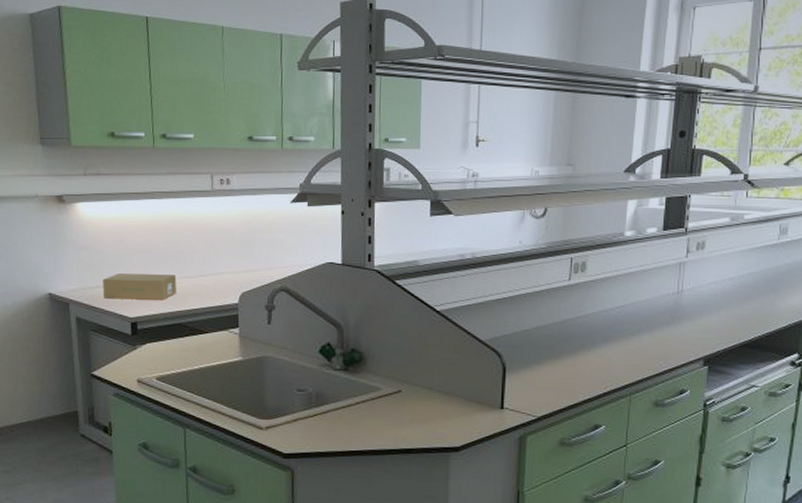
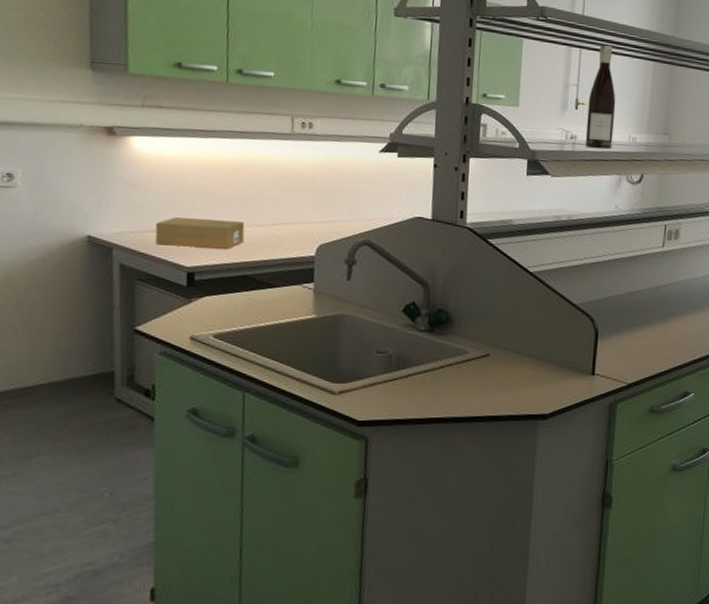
bottle: none [486,79,517,185] -> present [585,45,616,150]

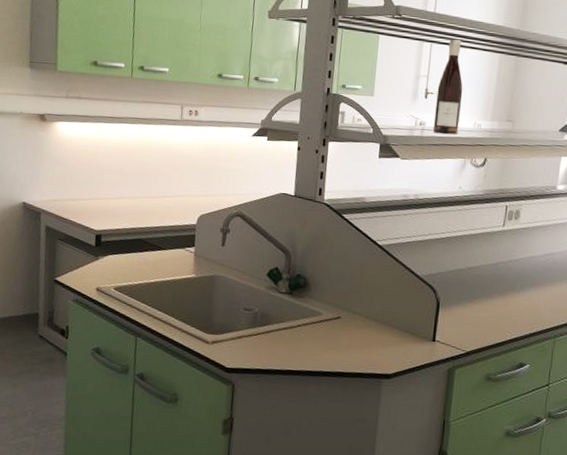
box: present [155,217,245,249] -> none [72,189,142,216]

